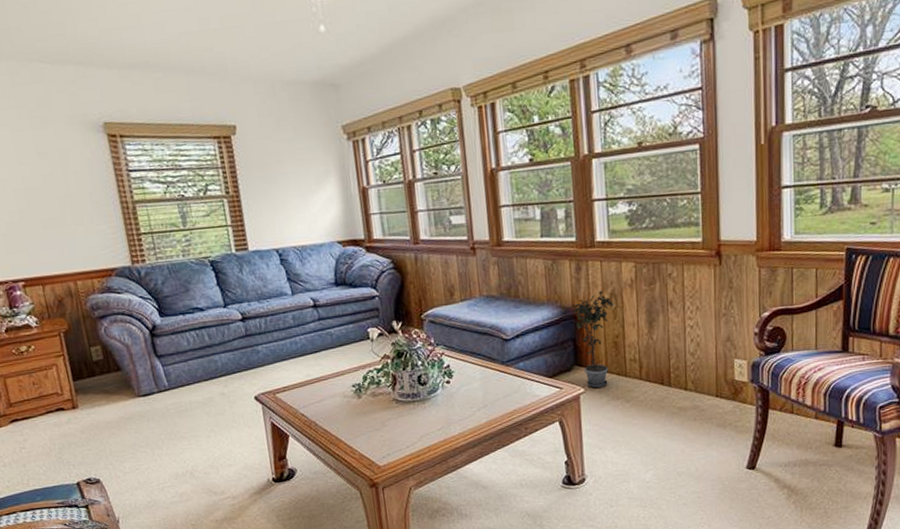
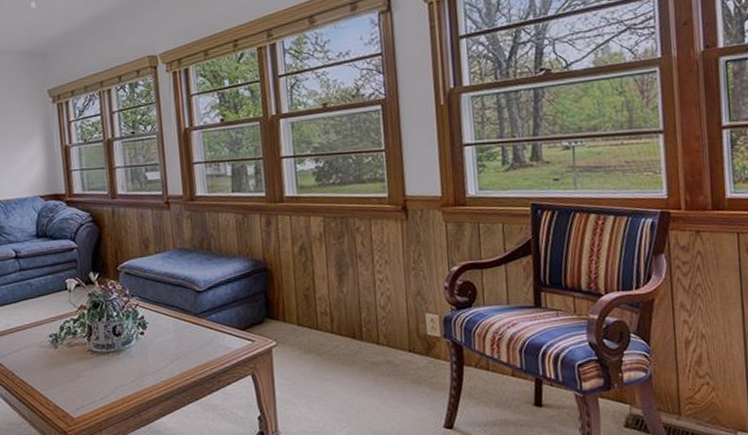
potted plant: present [569,290,614,388] -> none [260,244,304,341]

